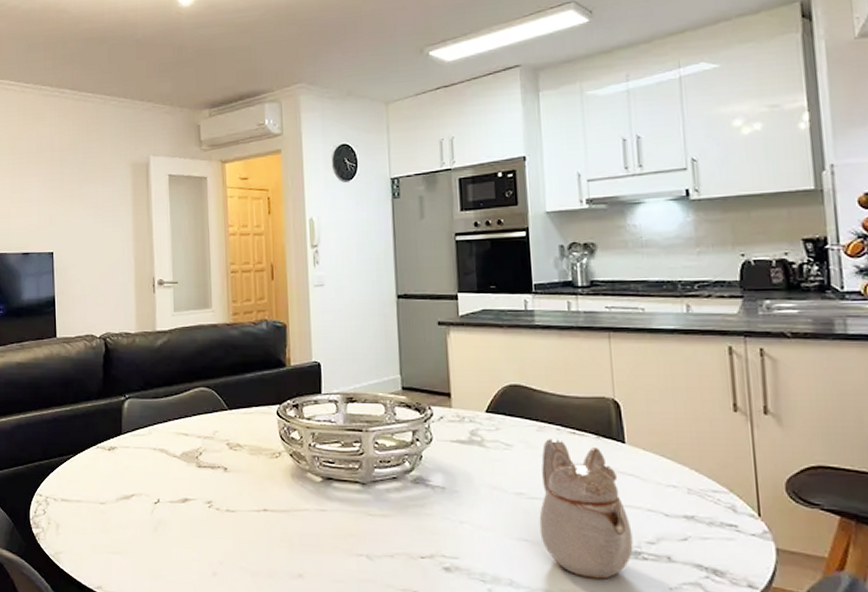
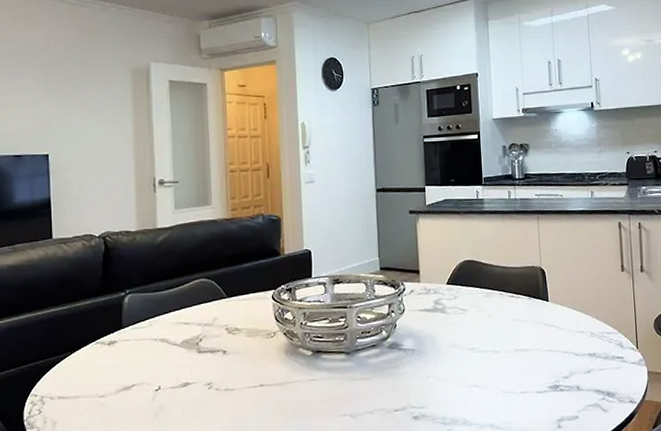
teapot: present [539,438,634,579] -> none [486,301,554,411]

